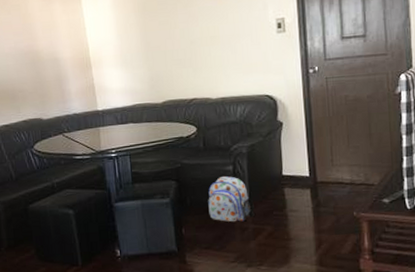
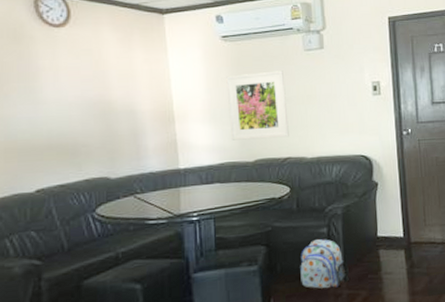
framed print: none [134,13,194,83] -> present [226,71,289,140]

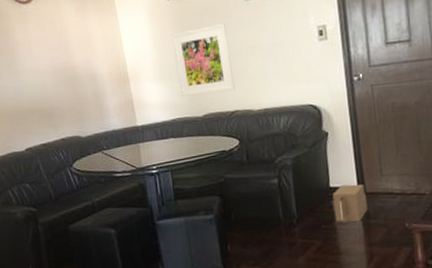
backpack: present [300,238,349,289] -> none [253,189,303,238]
cardboard box: none [380,233,413,272] -> present [332,184,368,223]

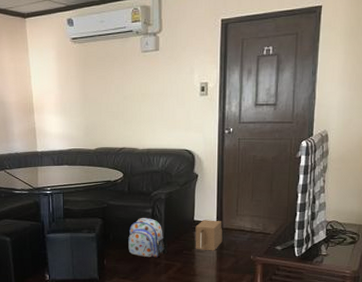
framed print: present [171,23,235,97] -> none [75,70,125,131]
backpack: none [253,189,303,238] -> present [128,217,167,258]

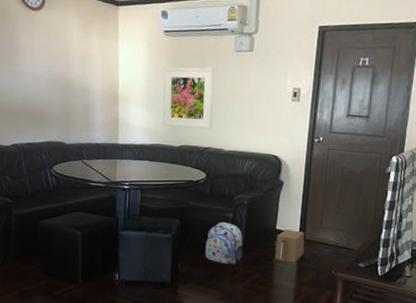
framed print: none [75,70,125,131] -> present [163,67,214,130]

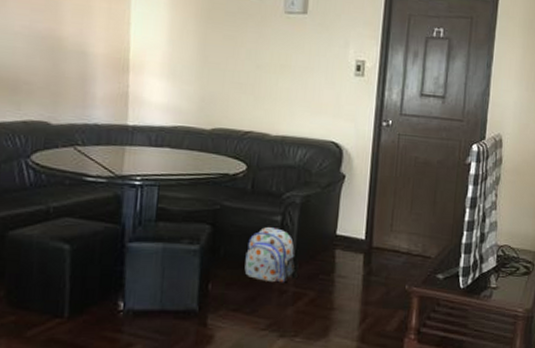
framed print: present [163,67,214,130] -> none [189,28,258,109]
cardboard box: present [275,229,305,263] -> none [335,235,373,277]

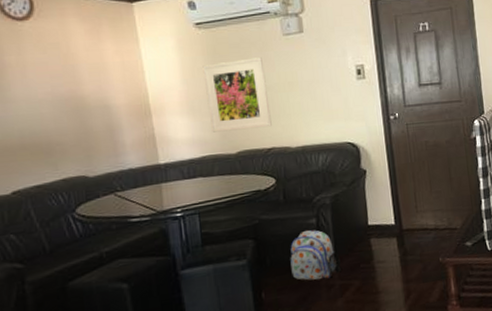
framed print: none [189,28,258,109] -> present [202,57,272,132]

